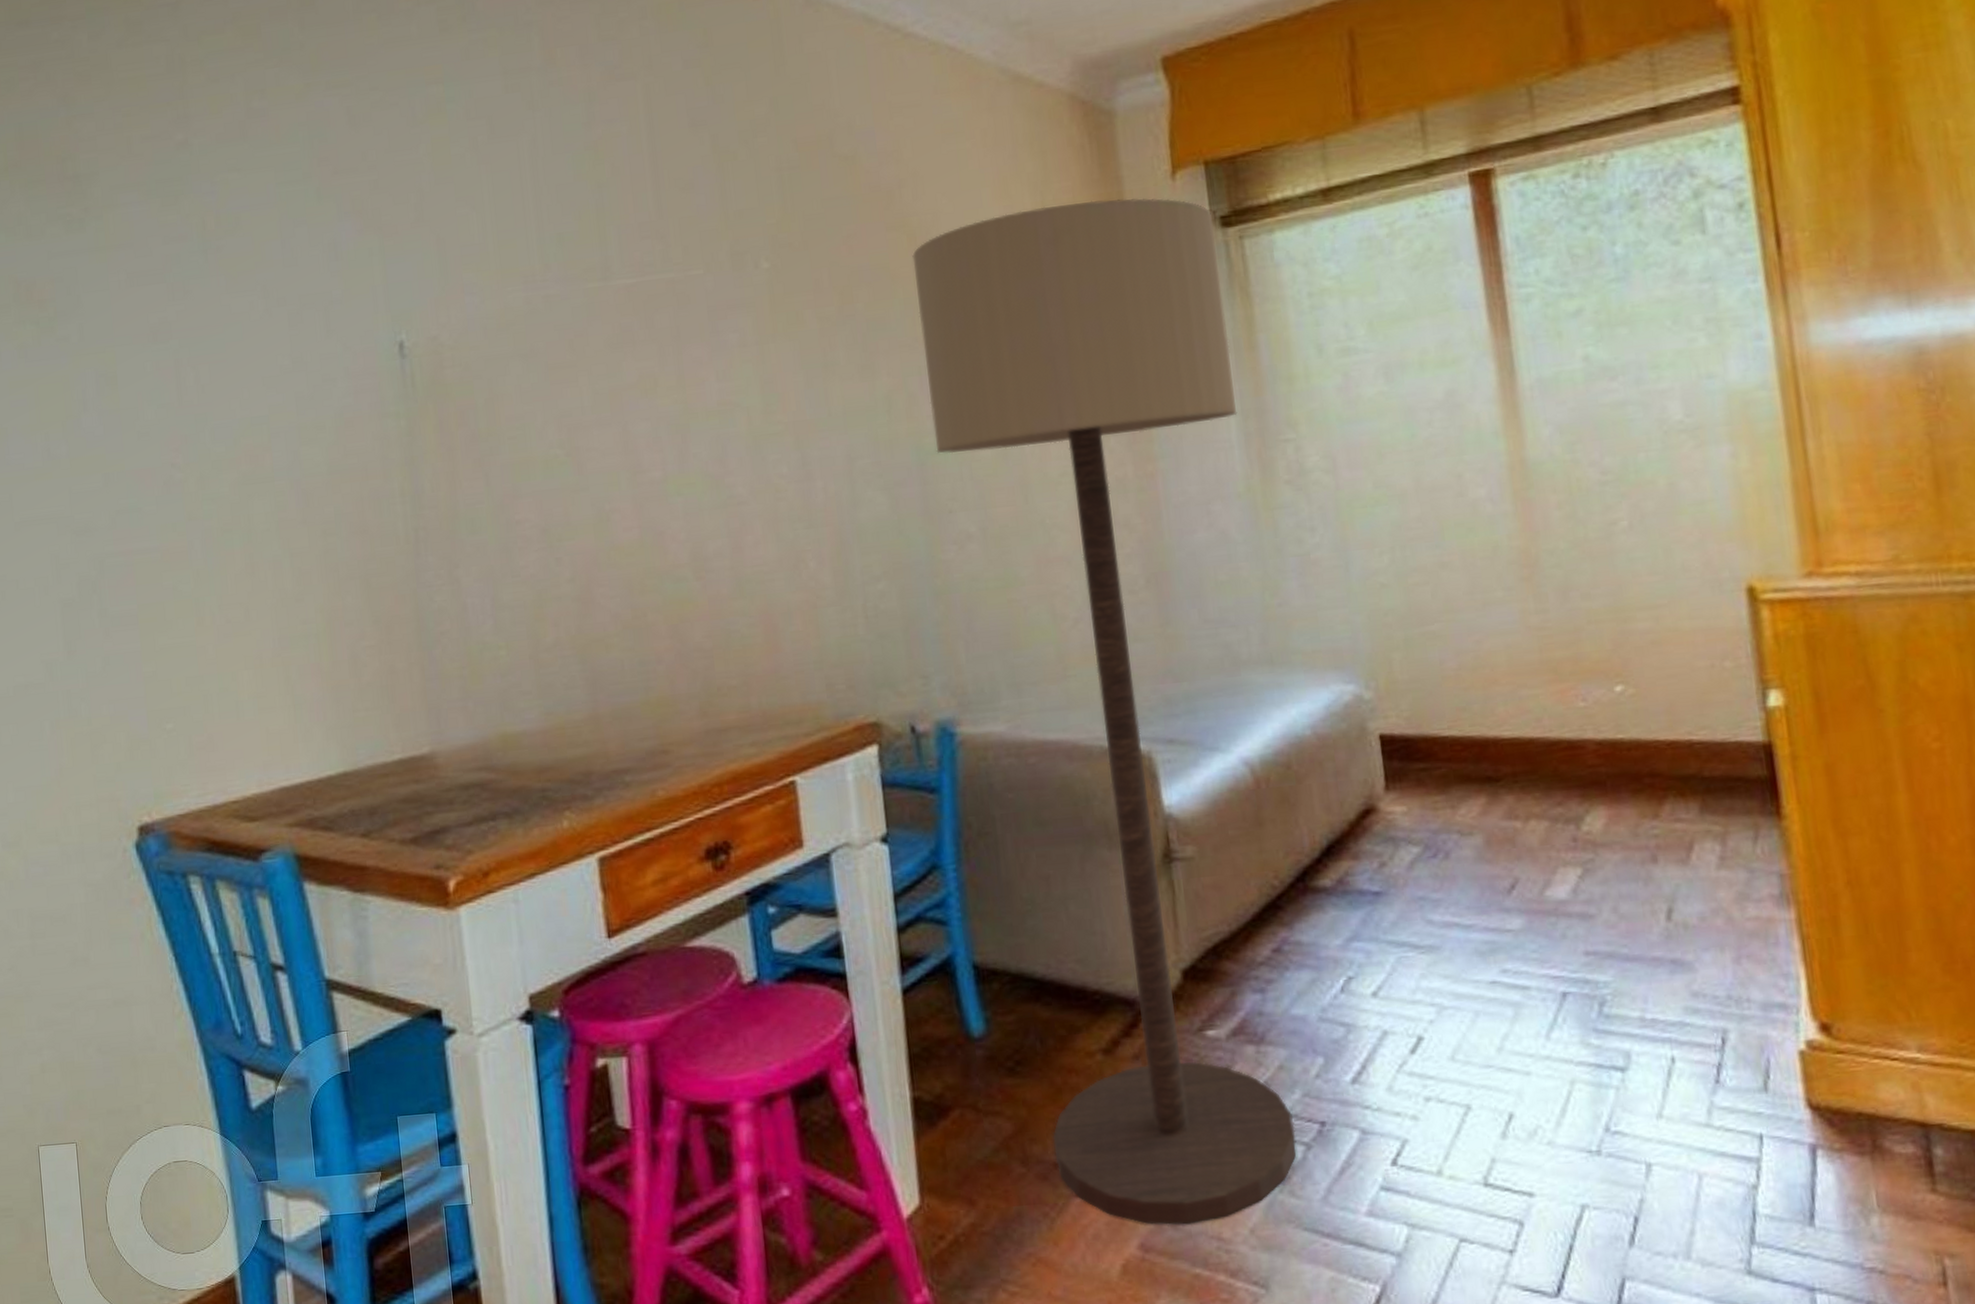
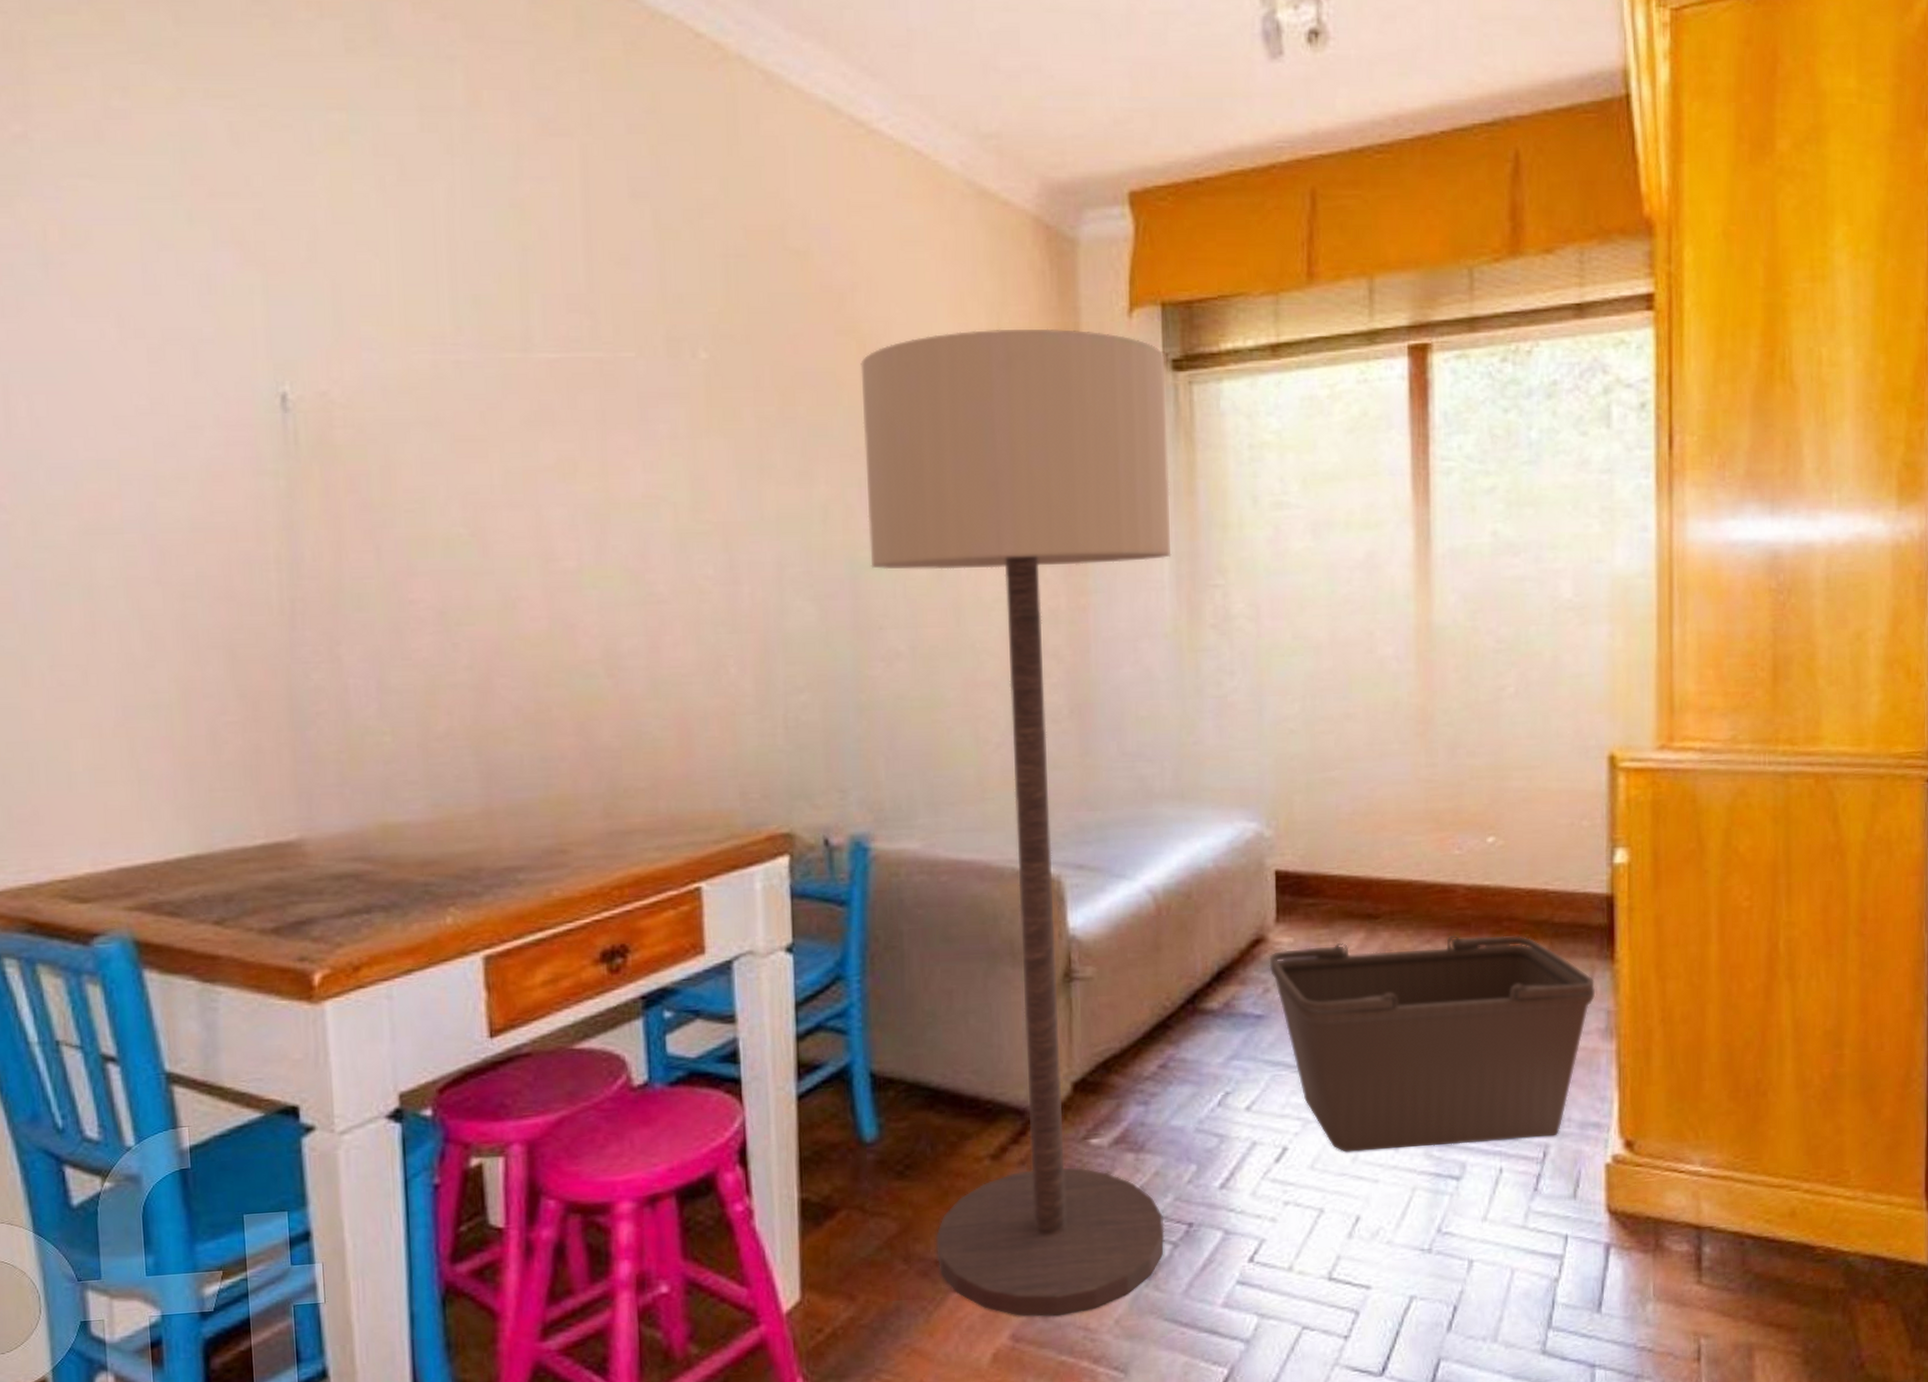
bicycle basket: none [1381,793,1764,1042] -> present [1269,935,1596,1152]

